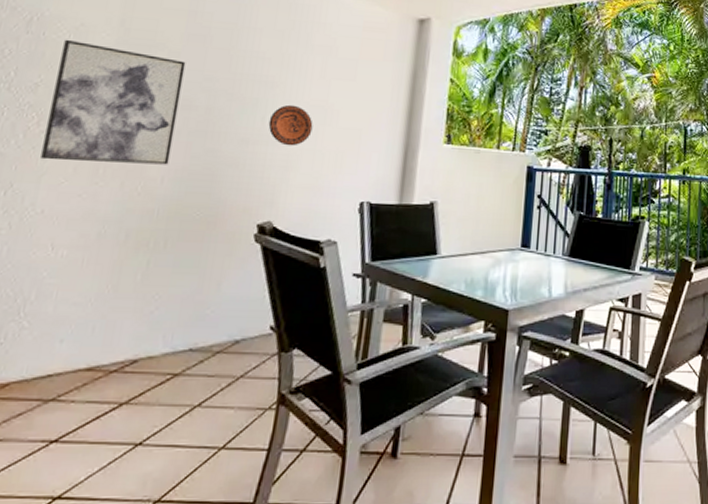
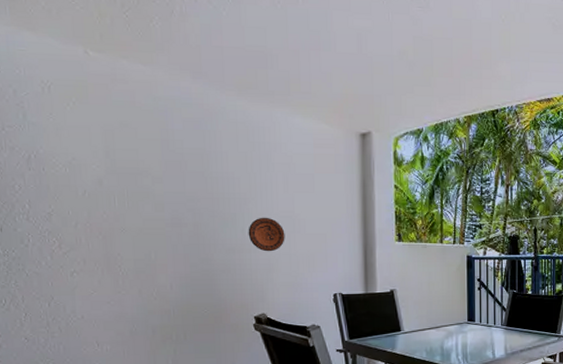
wall art: present [40,39,186,165] -> none [62,173,174,276]

